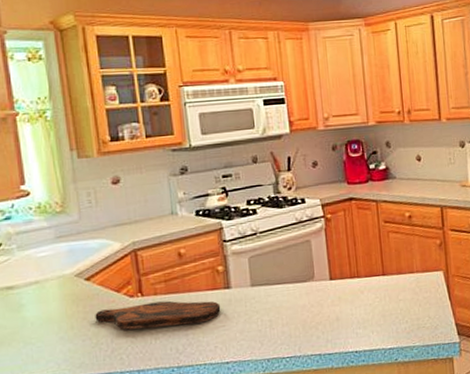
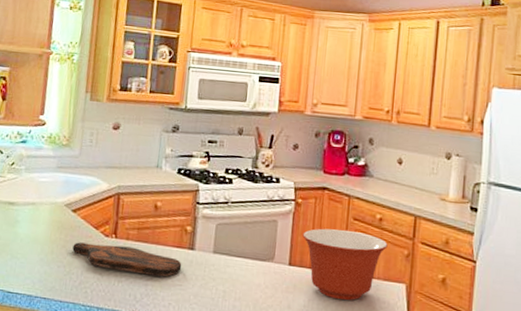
mixing bowl: none [338,233,421,301] -> present [302,228,388,300]

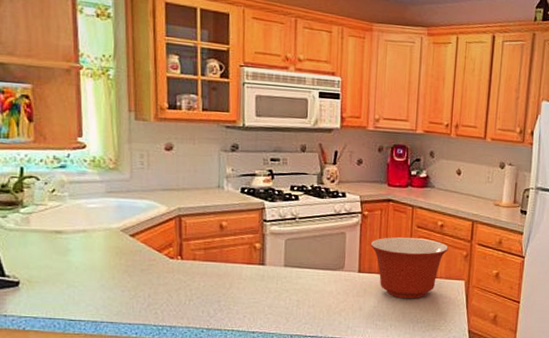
cutting board: present [72,242,182,277] -> none [136,266,254,293]

